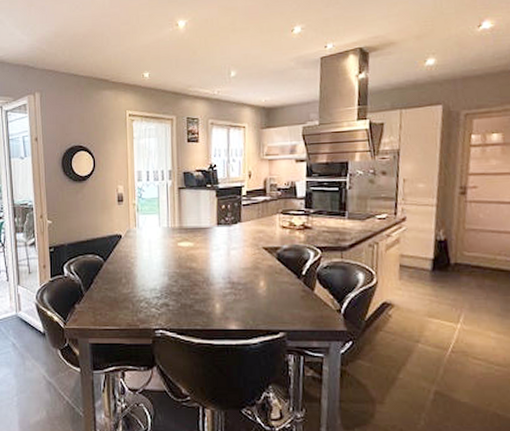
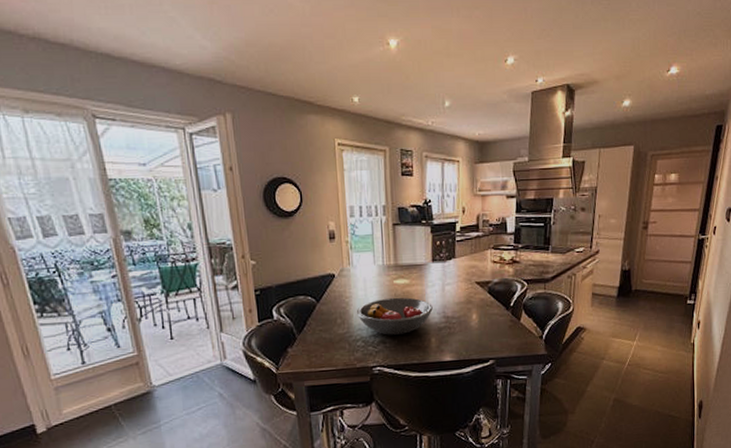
fruit bowl: none [140,260,217,298] -> present [356,297,433,335]

